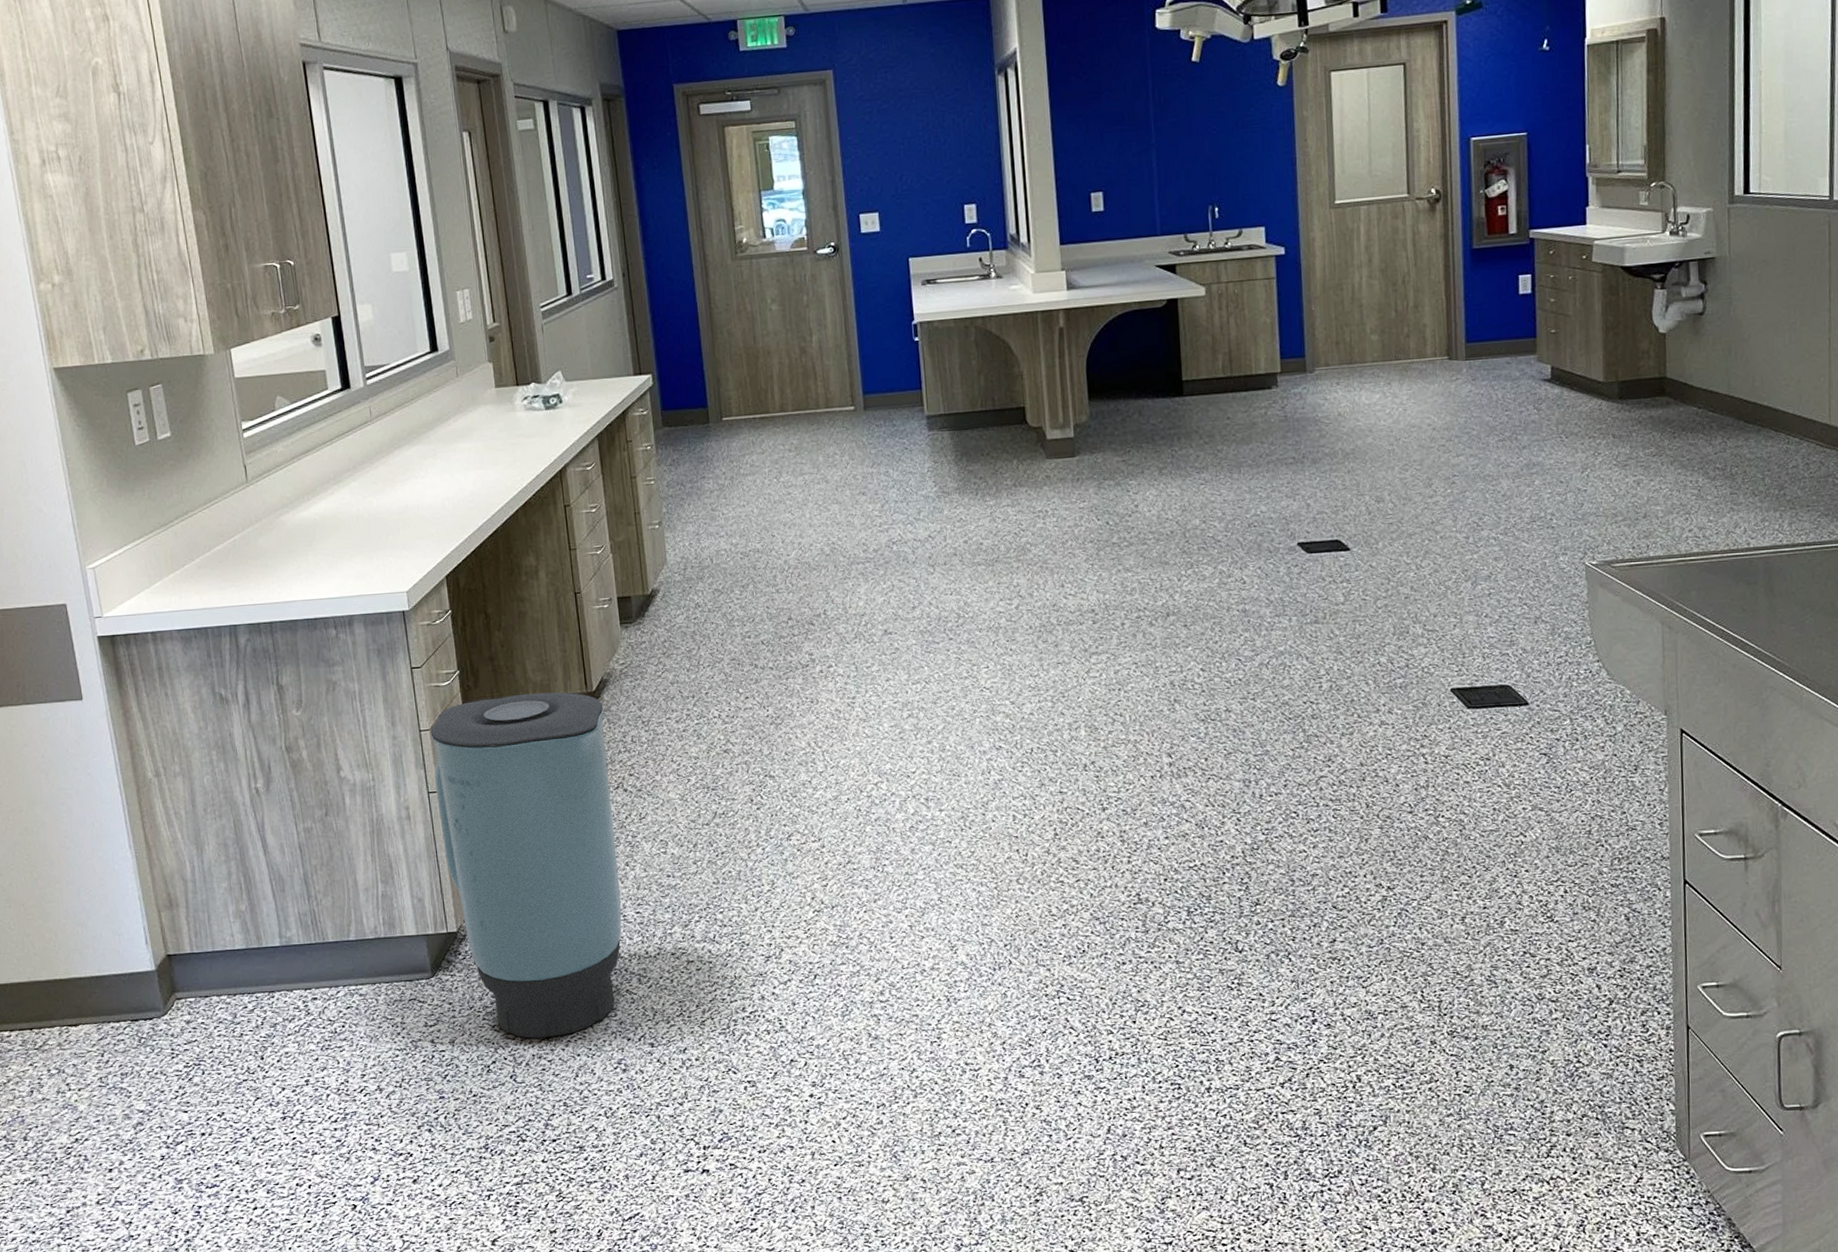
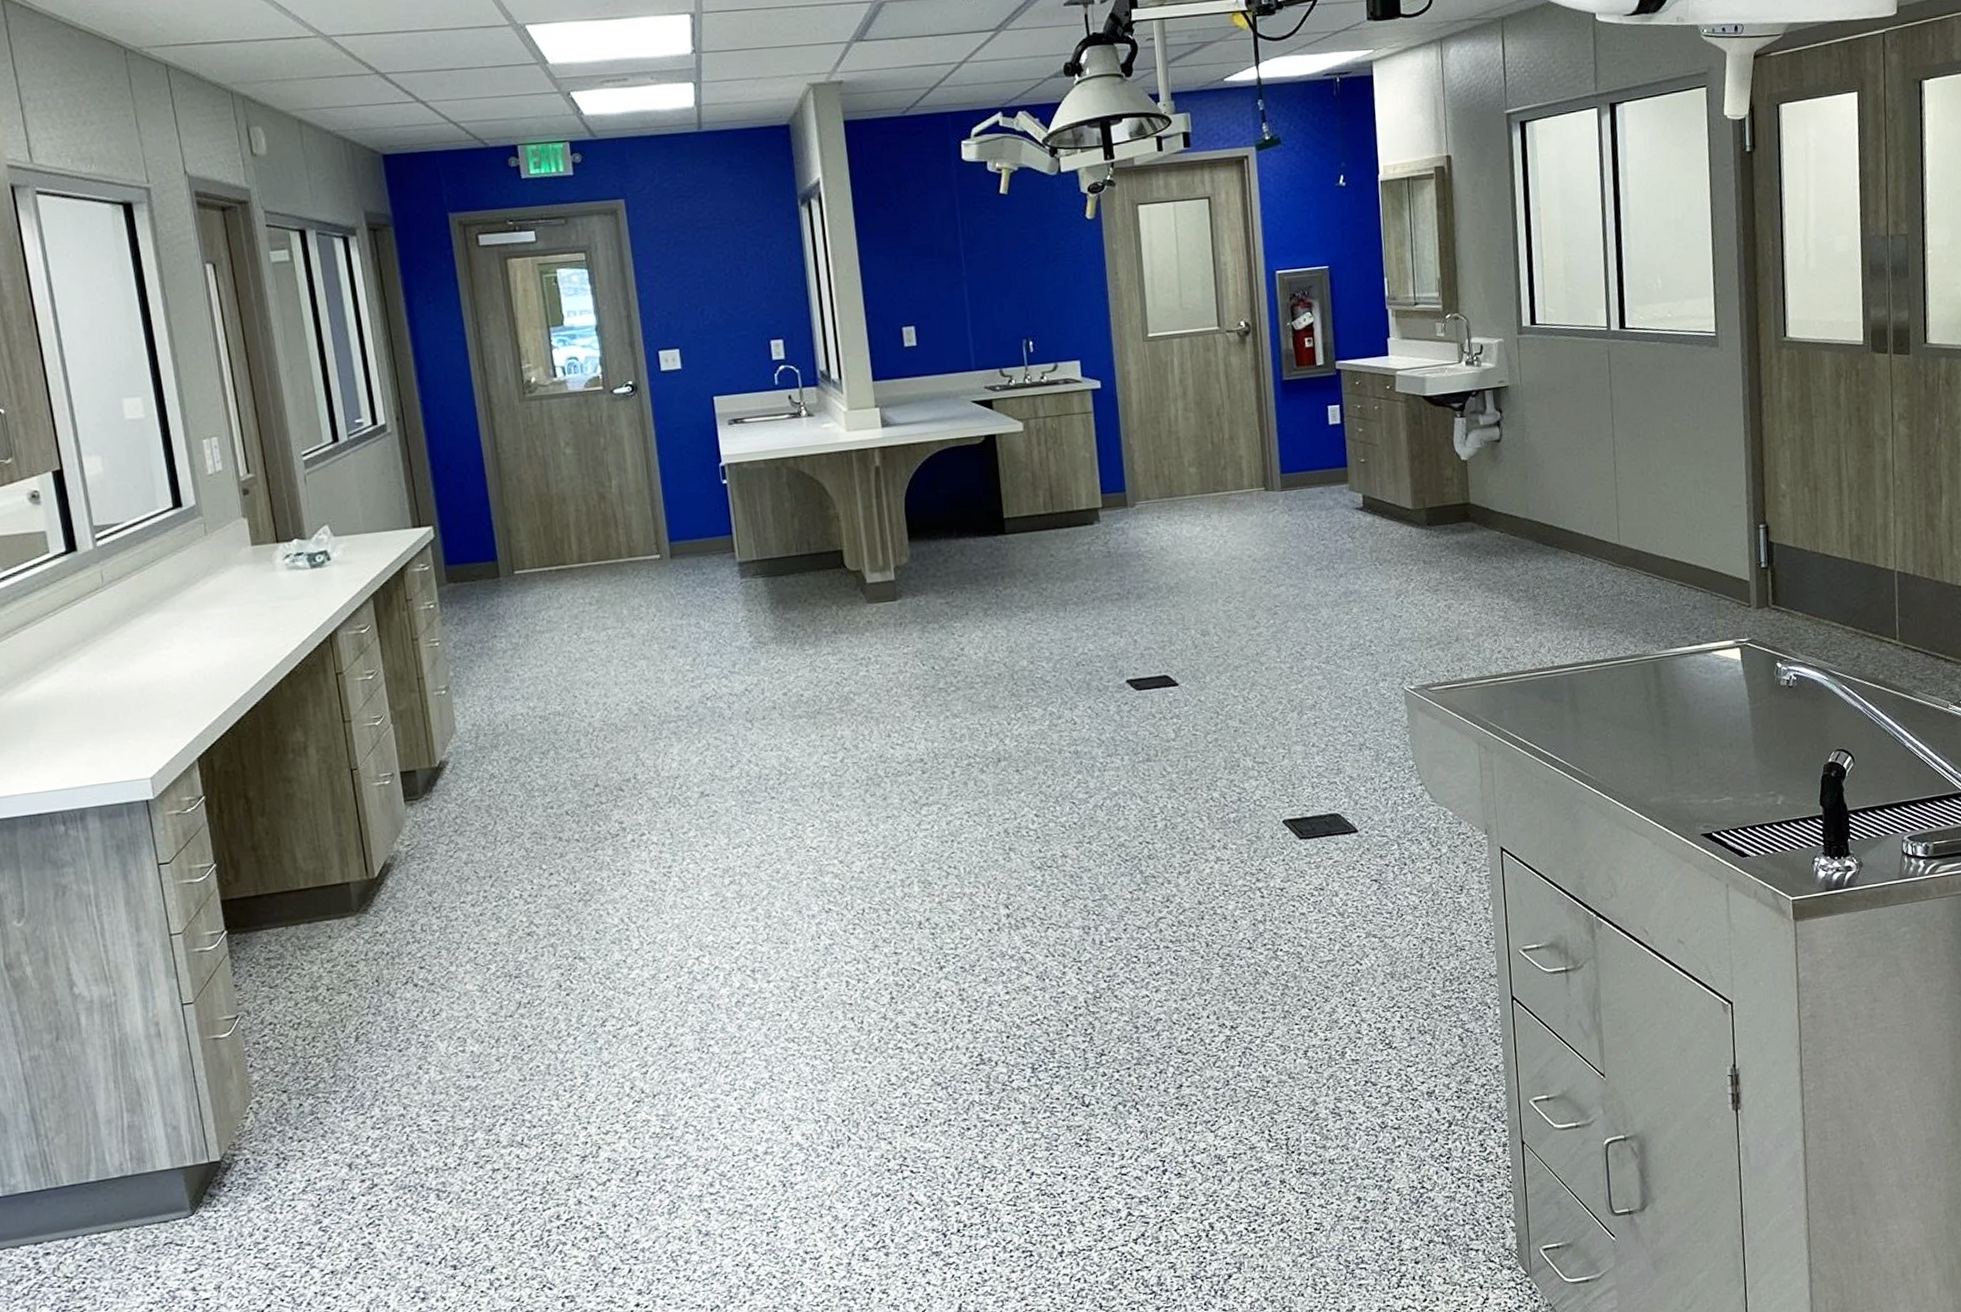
trash can: present [430,692,622,1039] -> none [183,880,416,1274]

